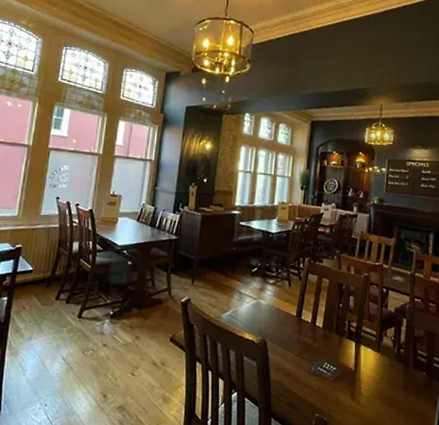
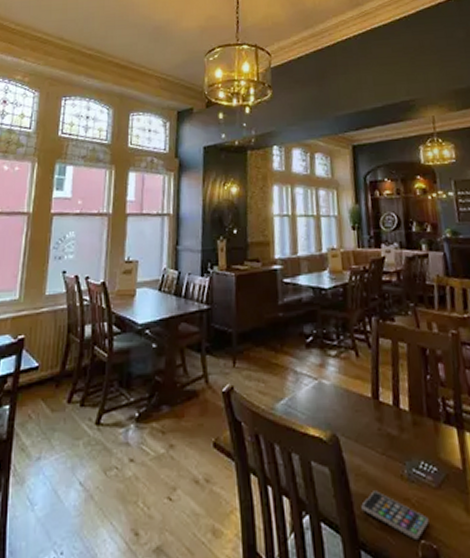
smartphone: none [276,380,324,414] -> present [361,490,429,541]

